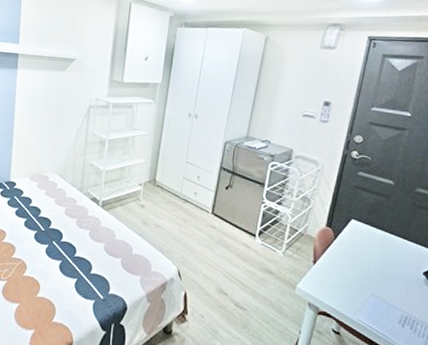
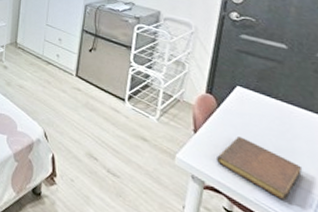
notebook: none [329,265,397,319] -> present [215,136,303,201]

